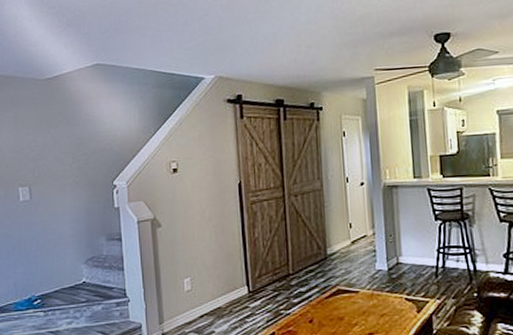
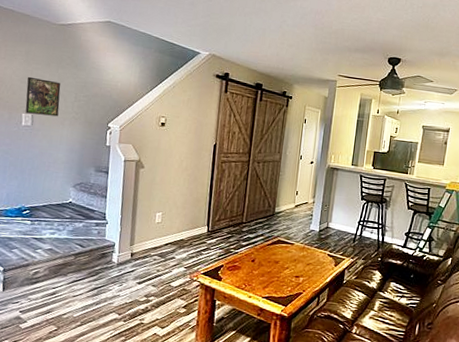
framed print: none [19,144,57,186] -> present [25,76,61,117]

